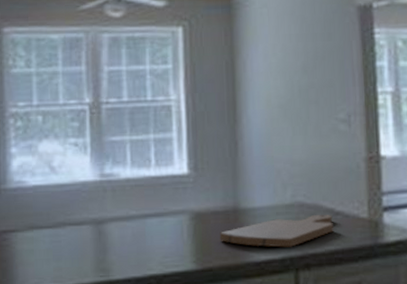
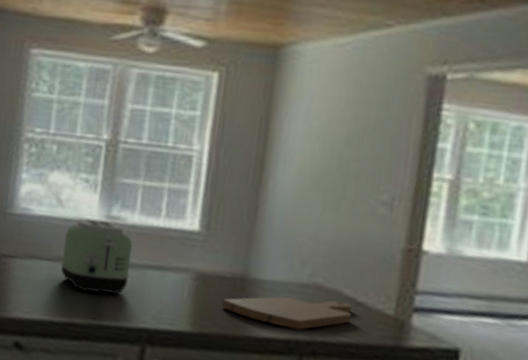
toaster: none [62,180,131,252] -> present [61,218,133,295]

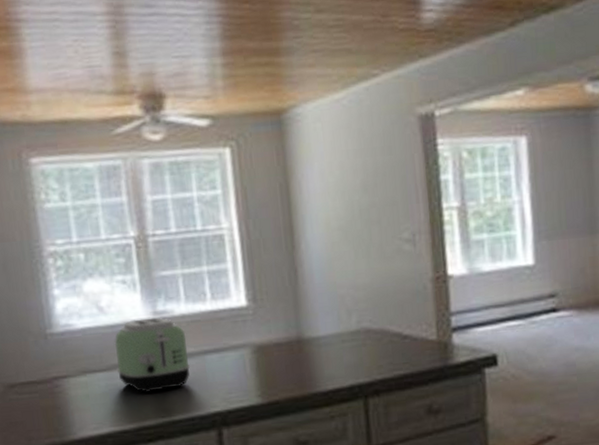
cutting board: present [221,296,353,330] -> none [284,339,402,376]

